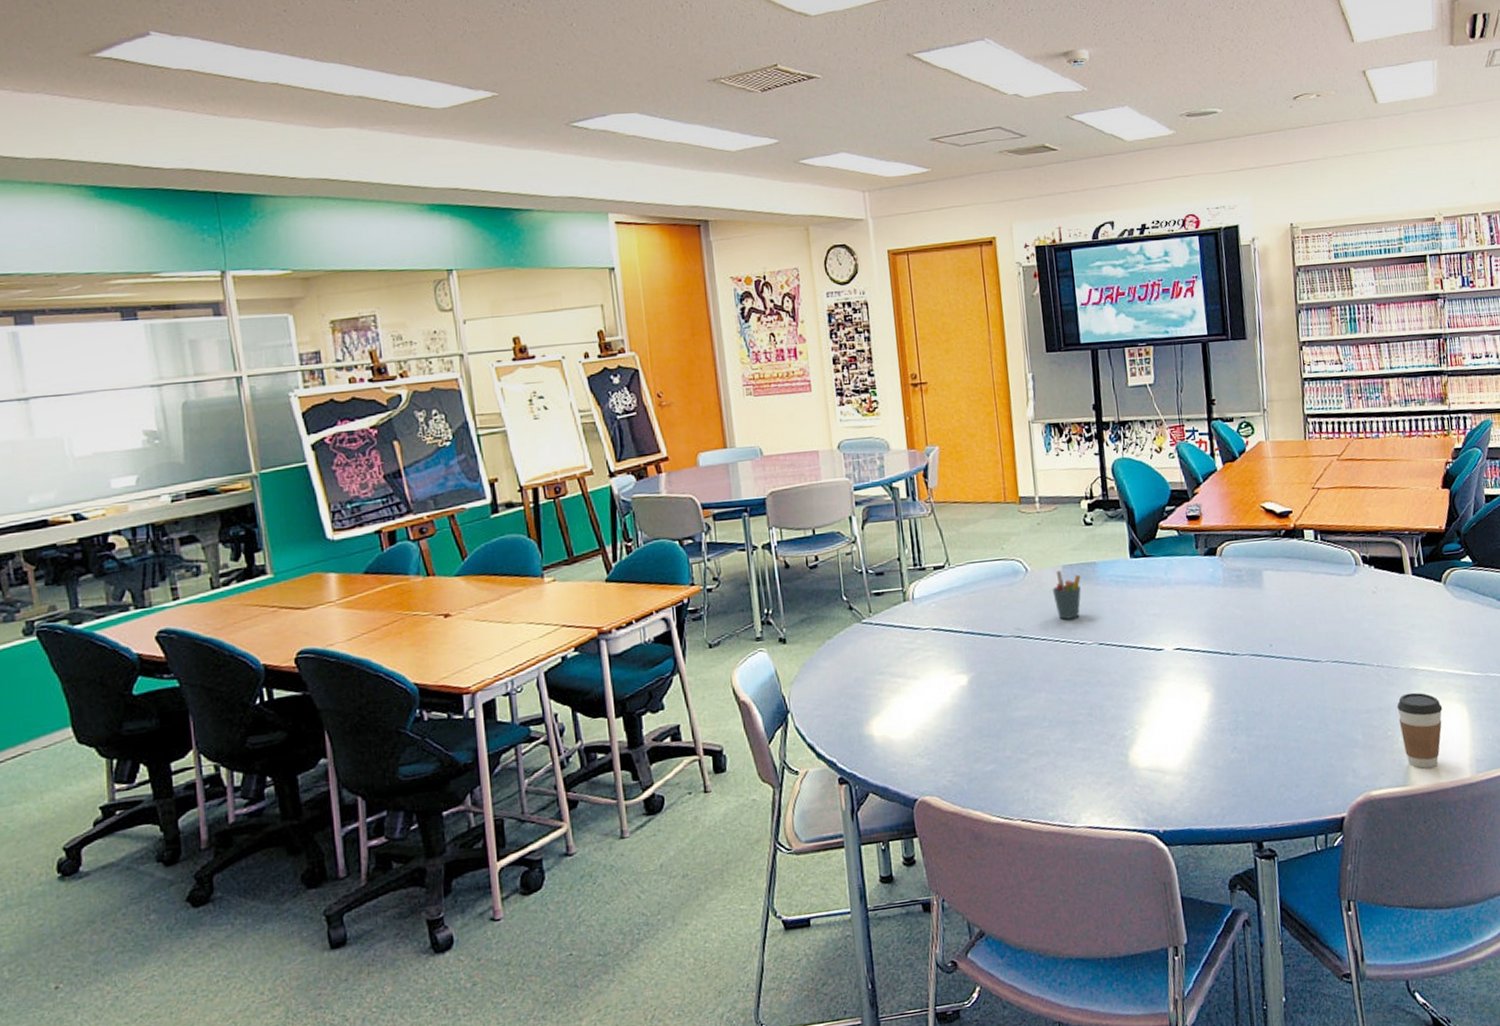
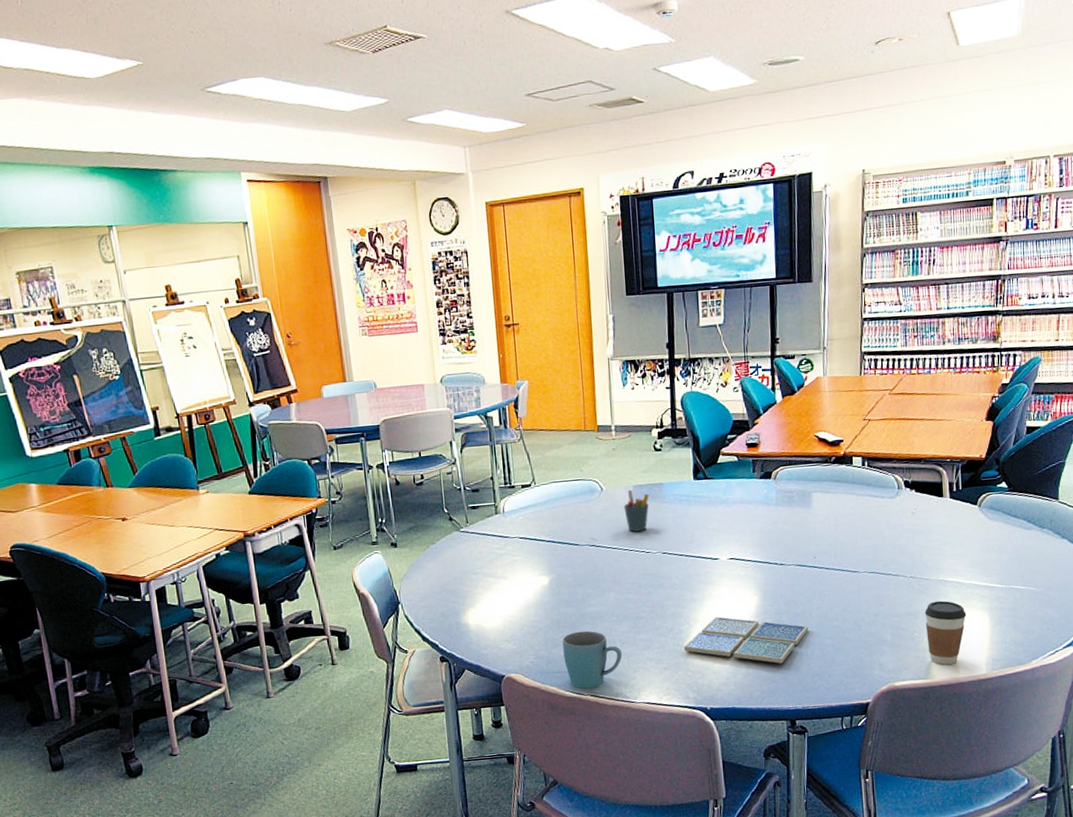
mug: none [986,739,1057,813] -> present [562,630,622,689]
drink coaster: none [1128,718,1270,773] -> present [683,617,809,664]

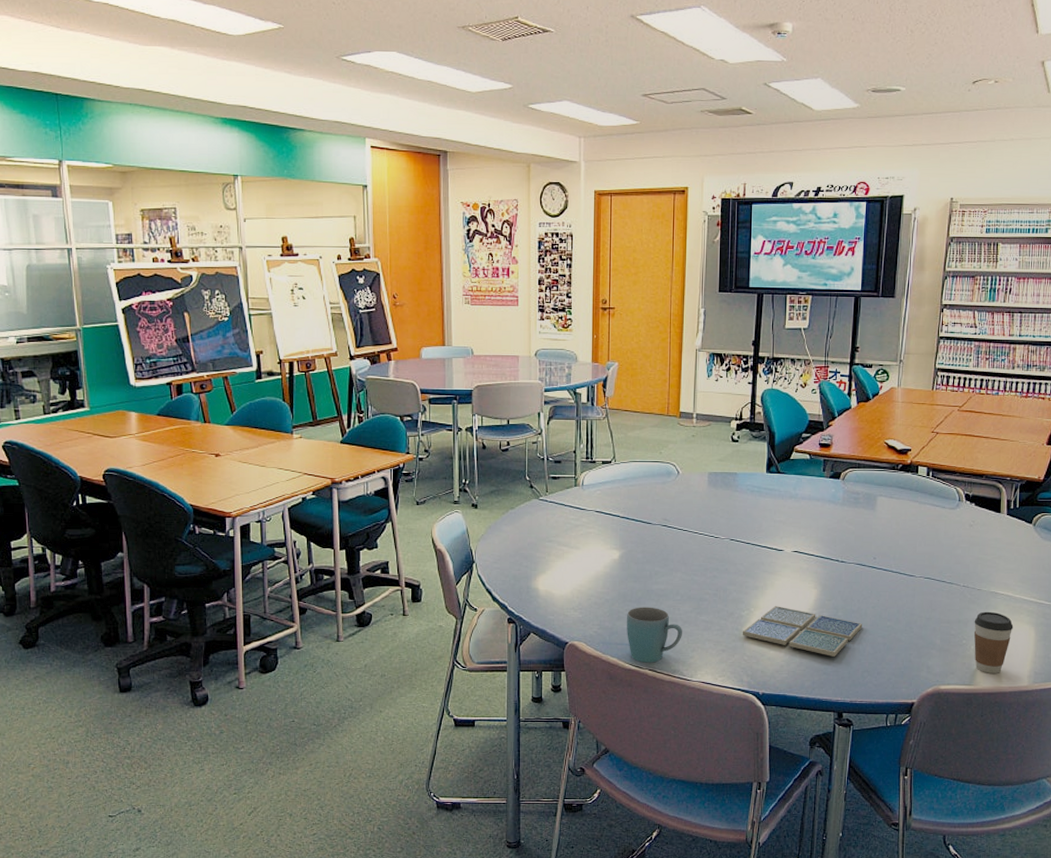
pen holder: present [623,490,649,532] -> none [697,476,723,516]

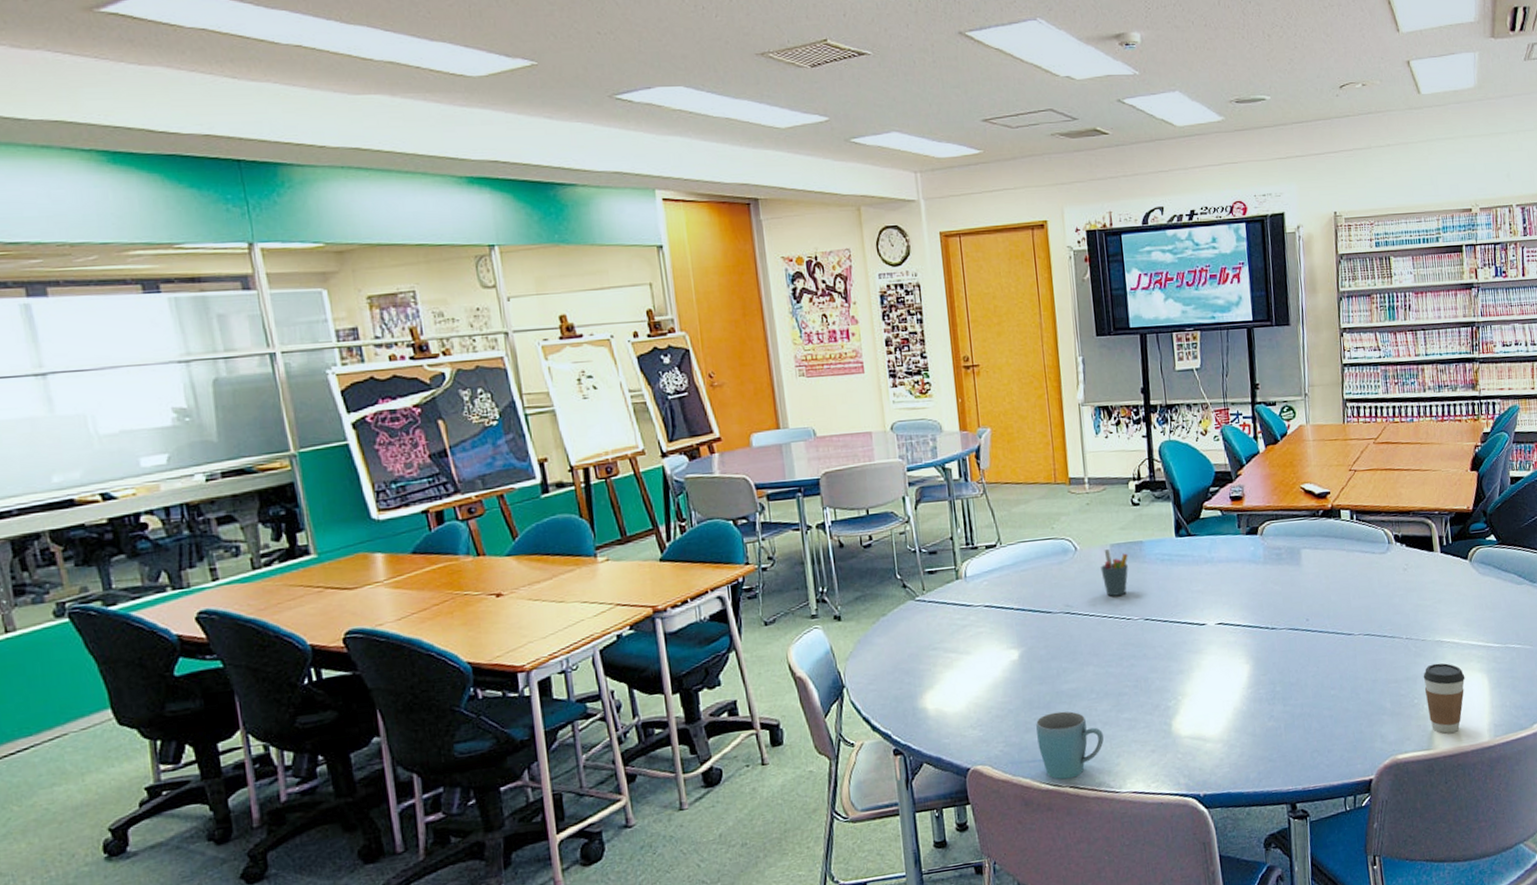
pen holder: none [697,476,723,516] -> present [1100,549,1128,596]
drink coaster: present [742,606,863,656] -> none [1171,689,1305,740]

